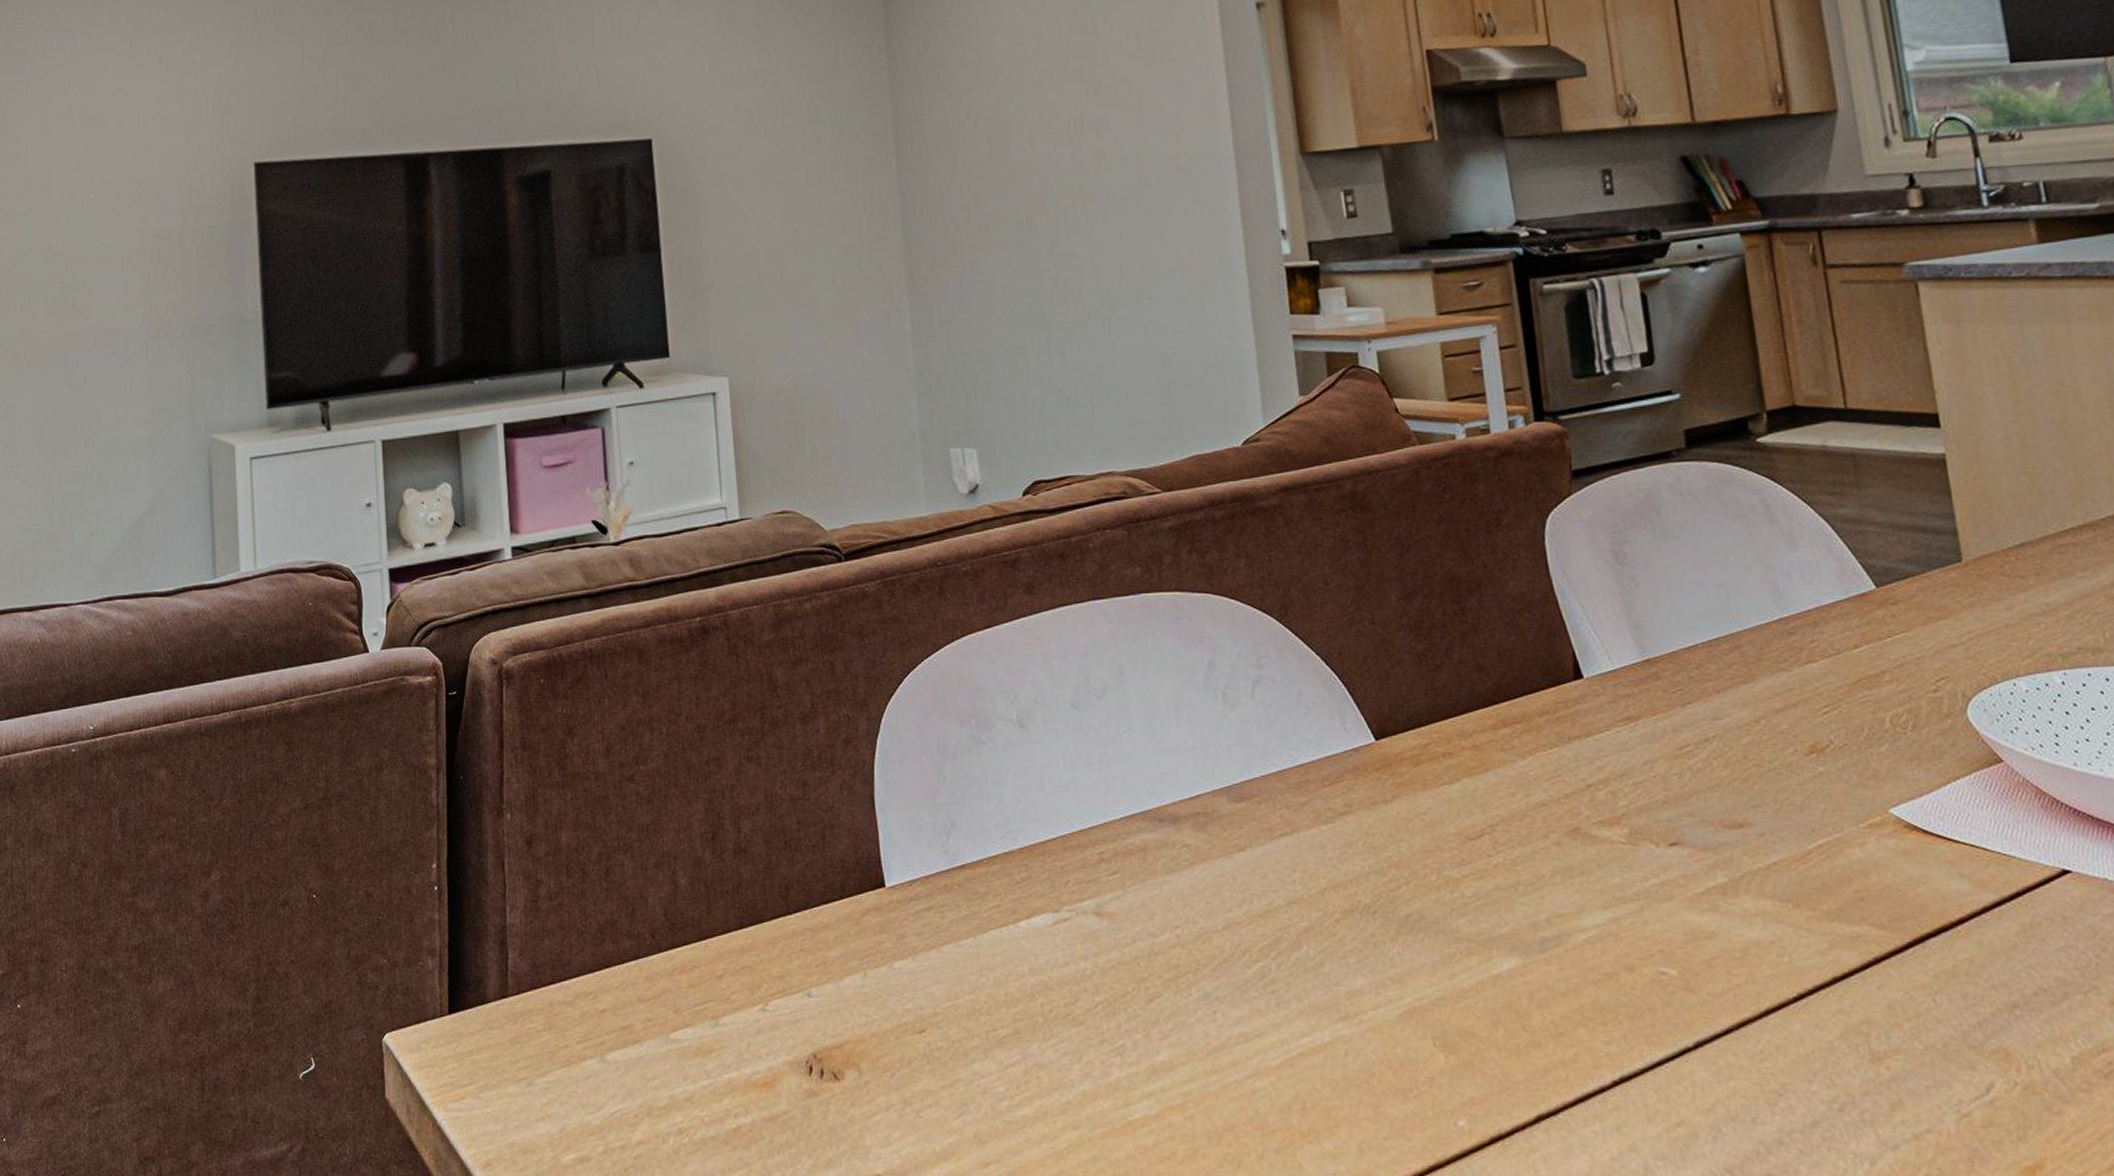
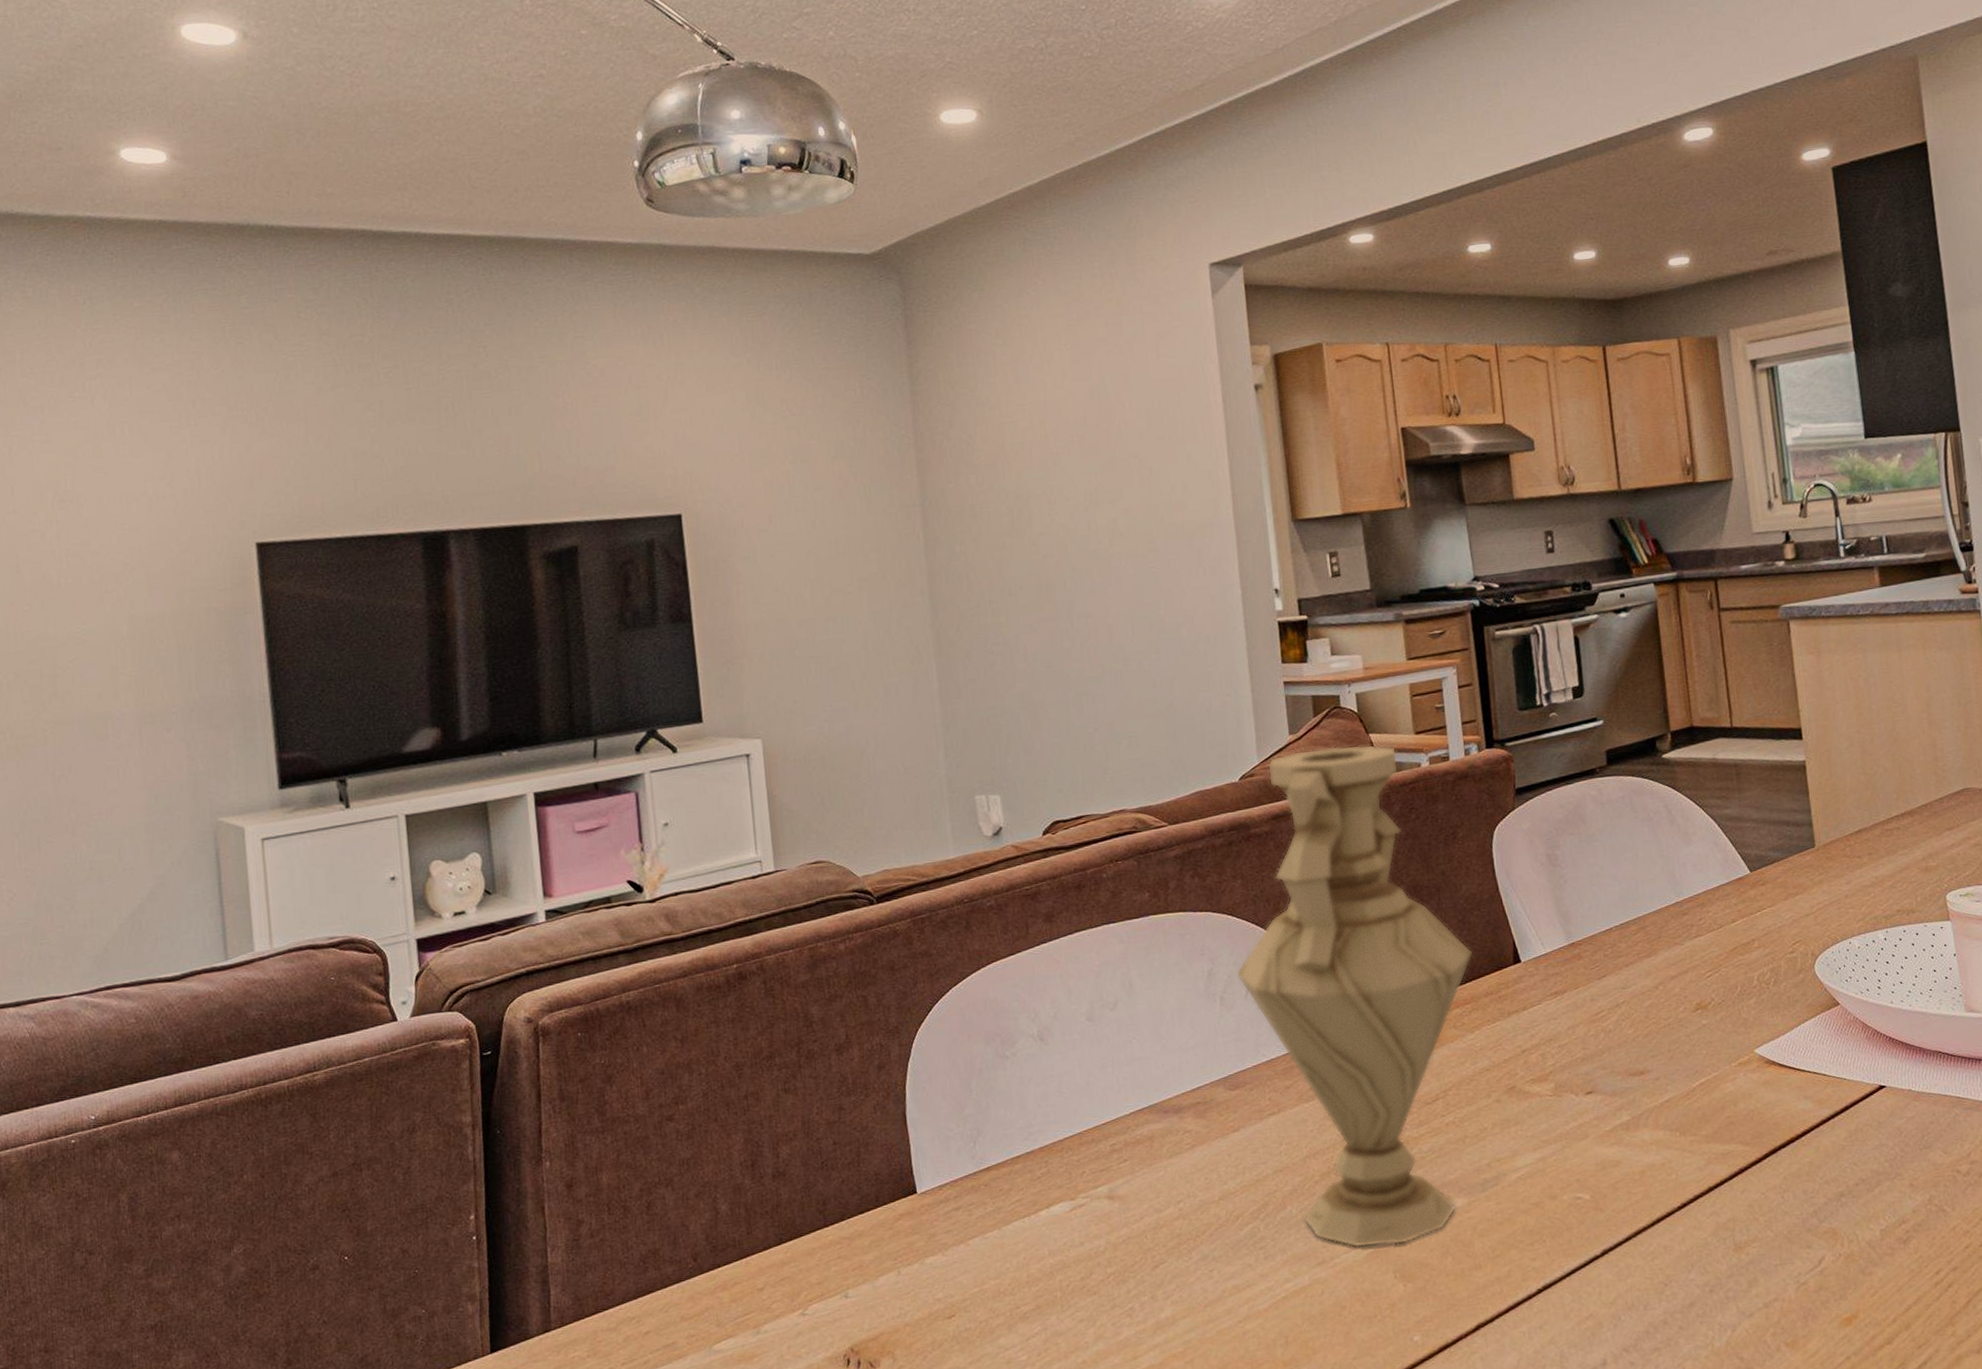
vase: none [1241,410,1524,1005] -> present [1236,744,1473,1247]

